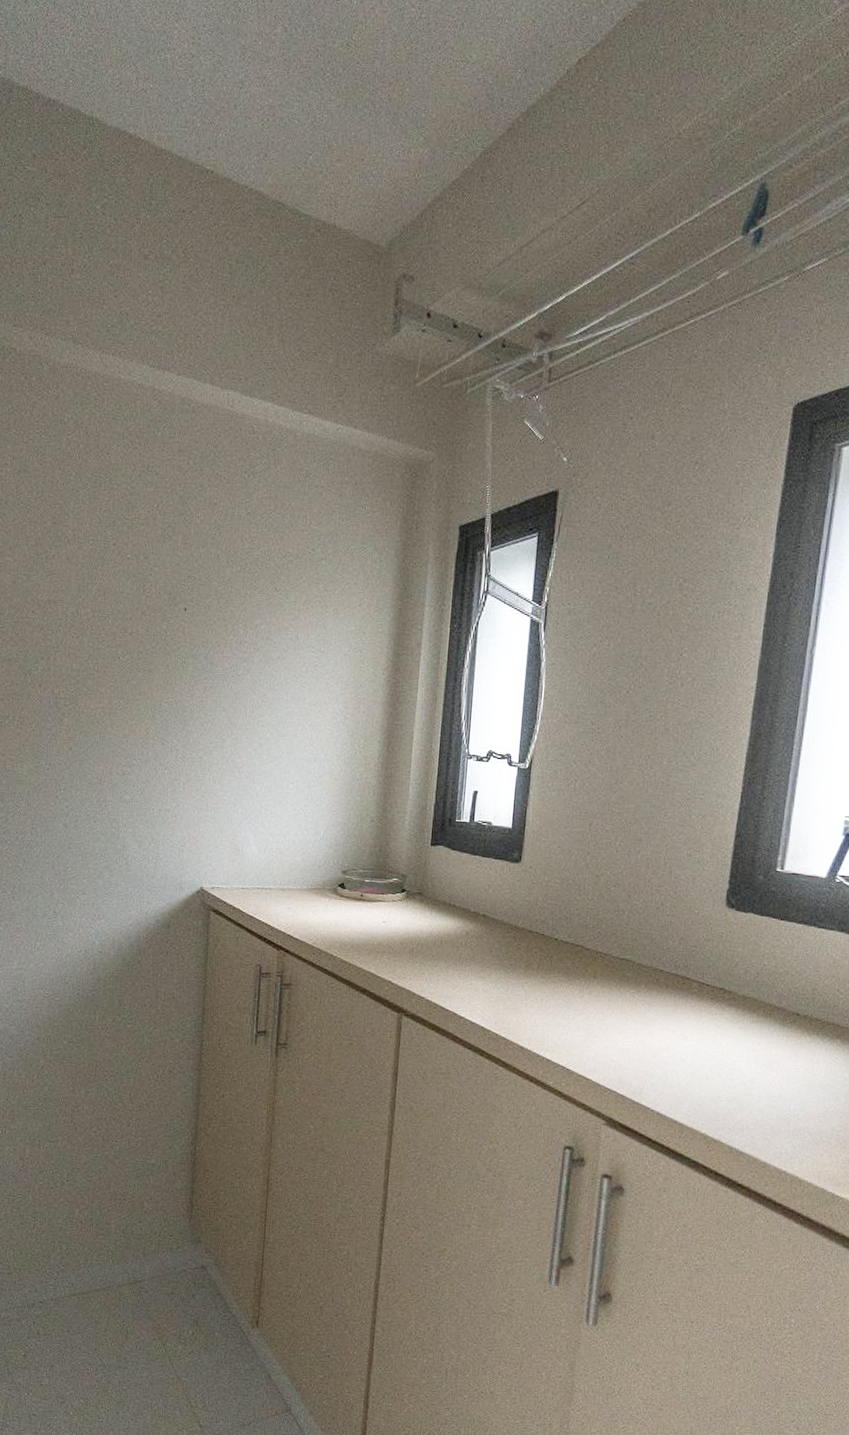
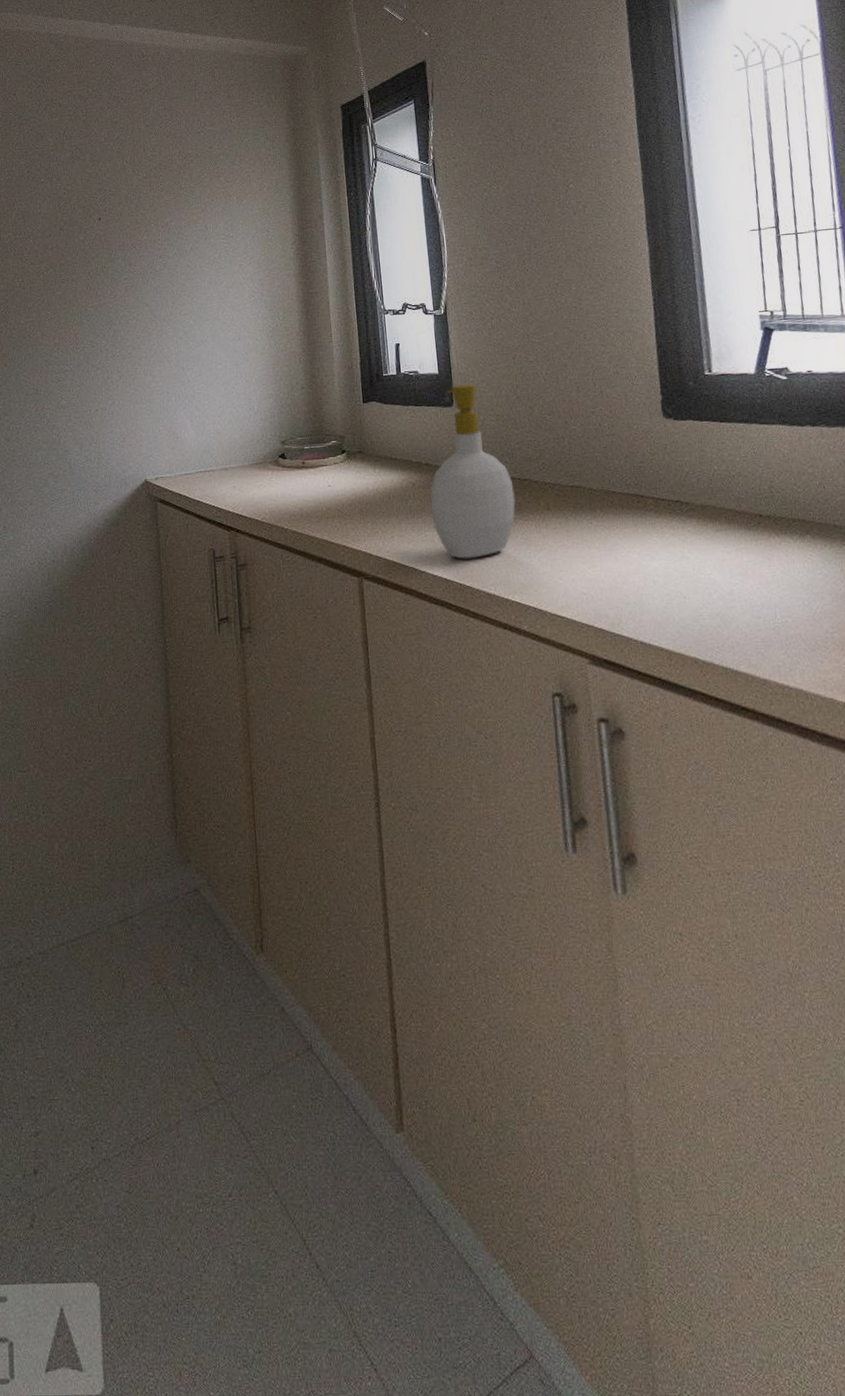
soap bottle: none [479,842,565,1013] -> present [429,384,516,559]

